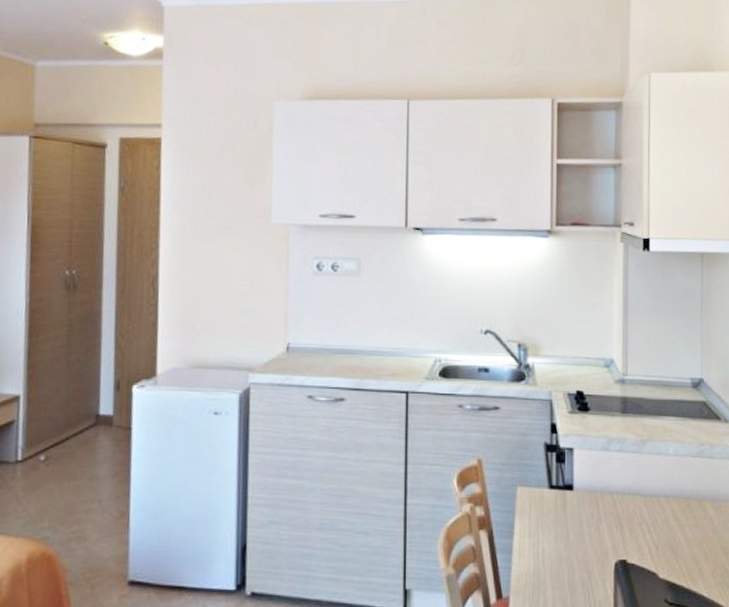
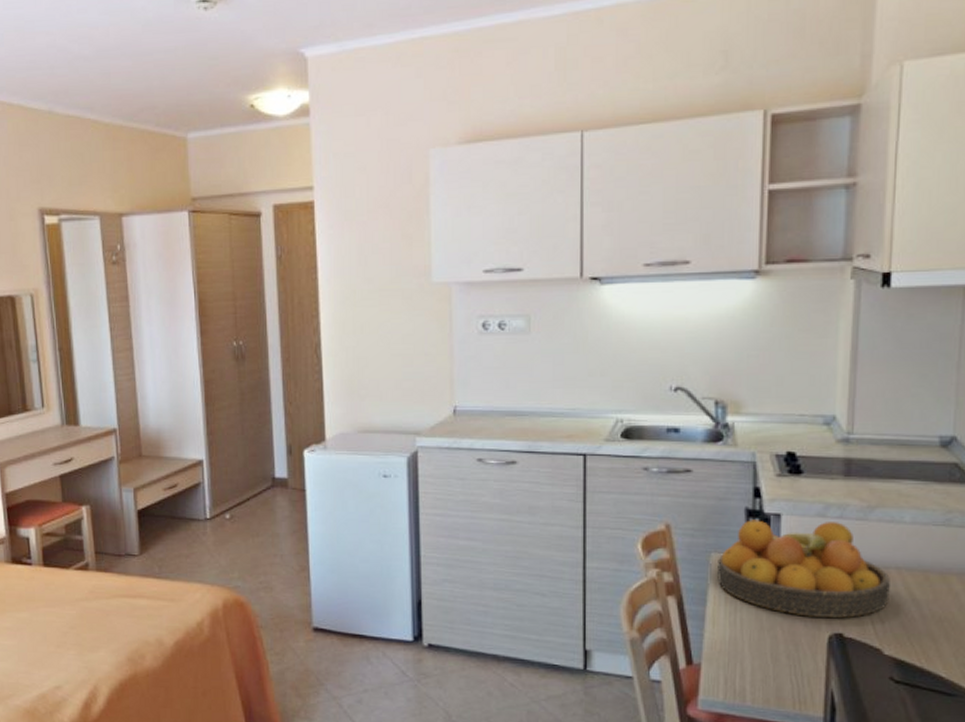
fruit bowl: none [522,454,661,545] -> present [717,520,890,618]

